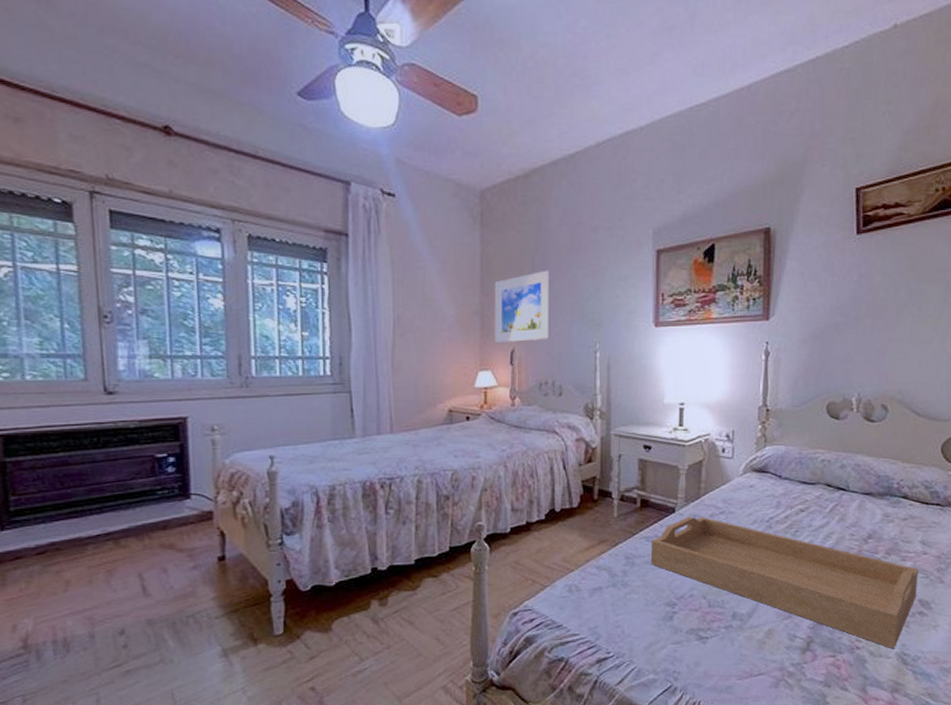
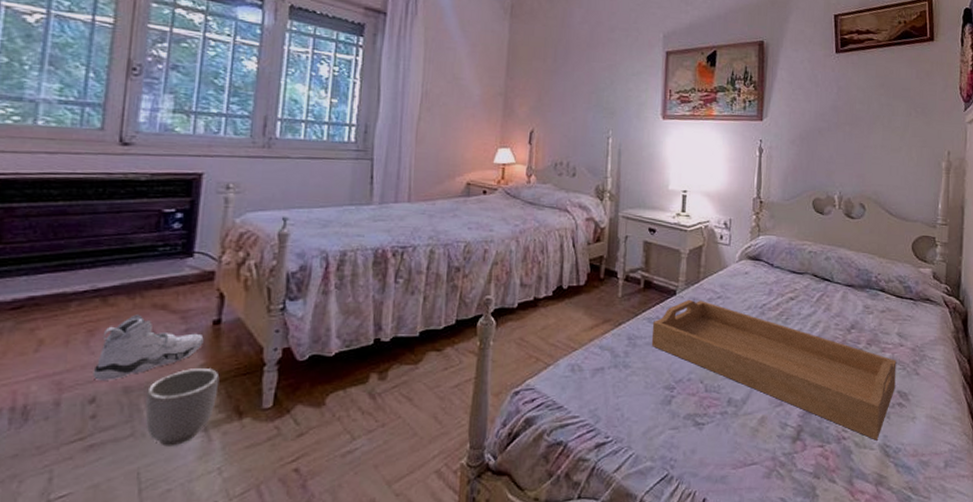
sneaker: none [118,554,212,615] -> present [92,314,204,380]
planter: none [168,600,232,671] -> present [145,367,220,446]
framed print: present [494,270,550,344] -> none [515,60,571,124]

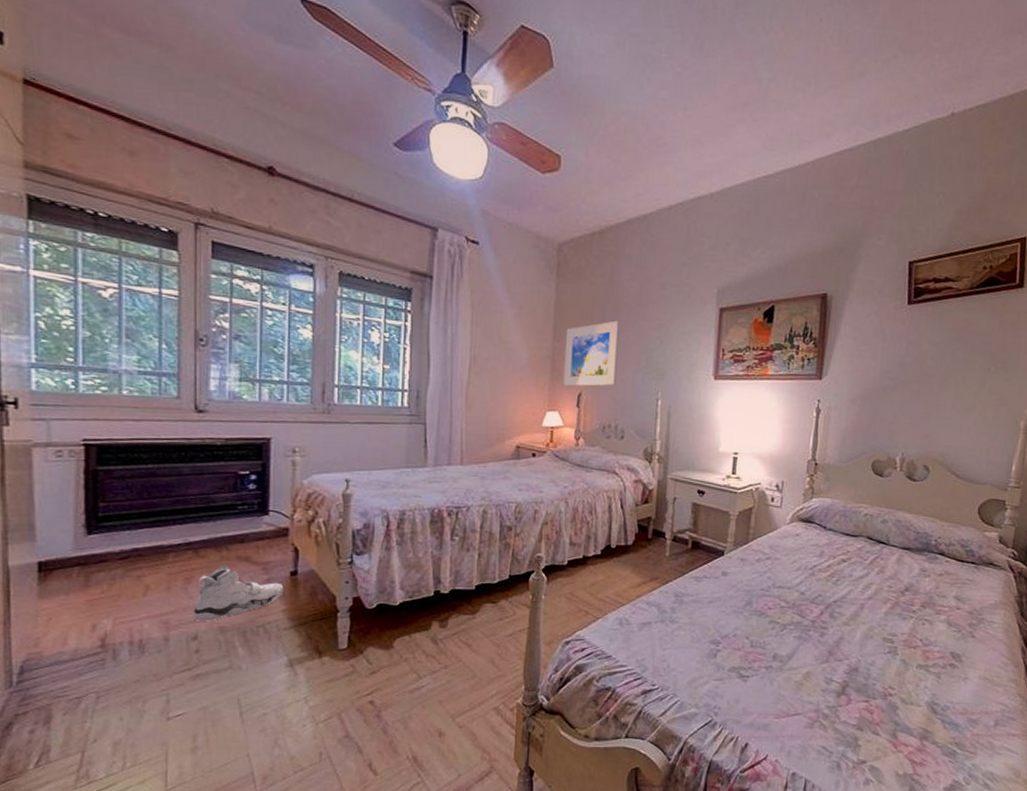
planter: present [145,367,220,446] -> none [239,612,300,678]
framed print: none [515,60,571,124] -> present [563,320,620,387]
serving tray: present [651,299,897,440] -> none [698,559,952,698]

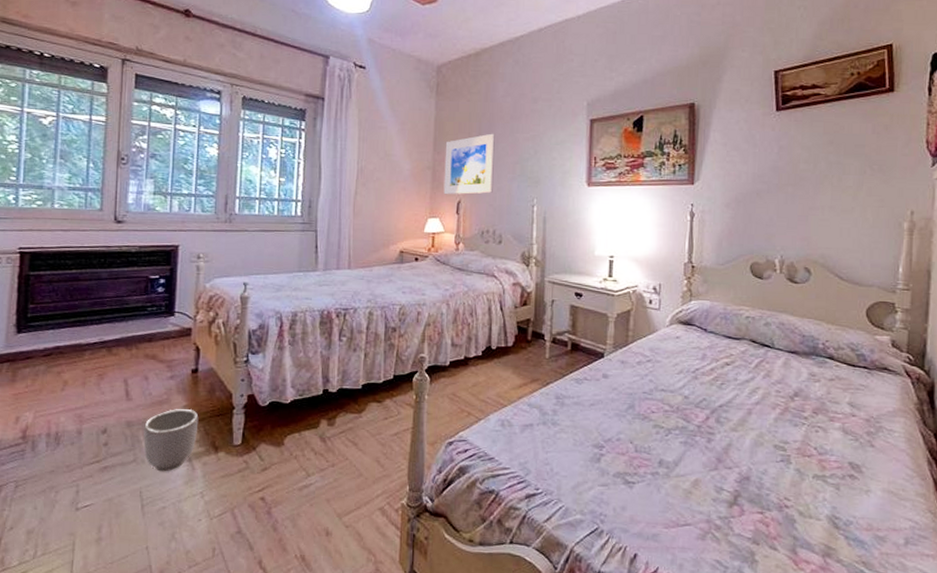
sneaker: present [193,565,284,621] -> none [104,363,185,416]
planter: none [239,612,300,678] -> present [143,408,199,472]

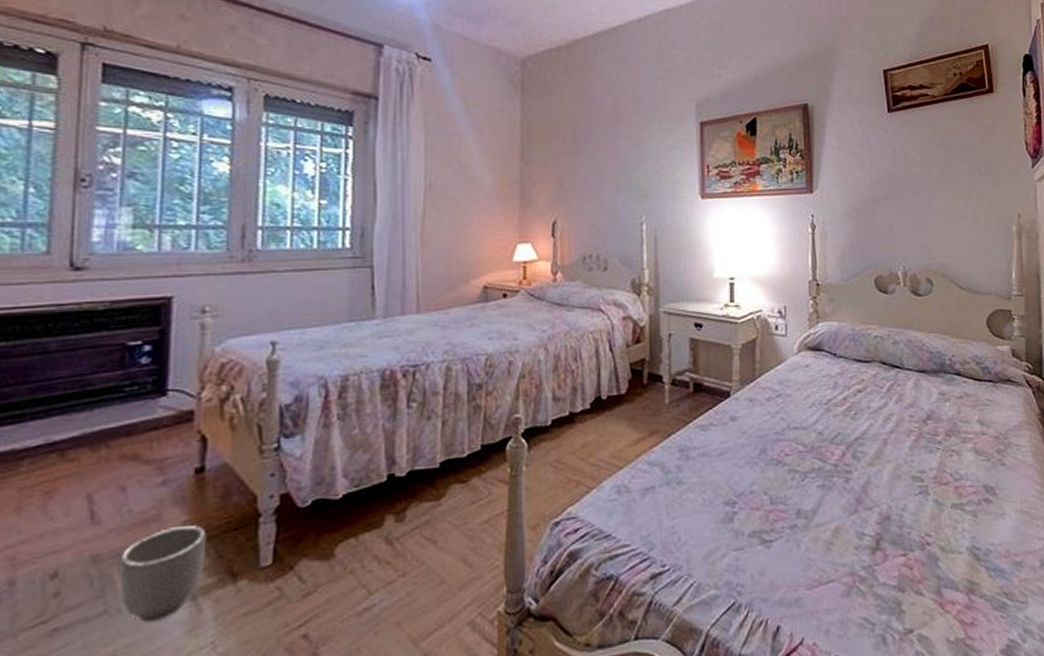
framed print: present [443,133,495,195] -> none [535,139,594,215]

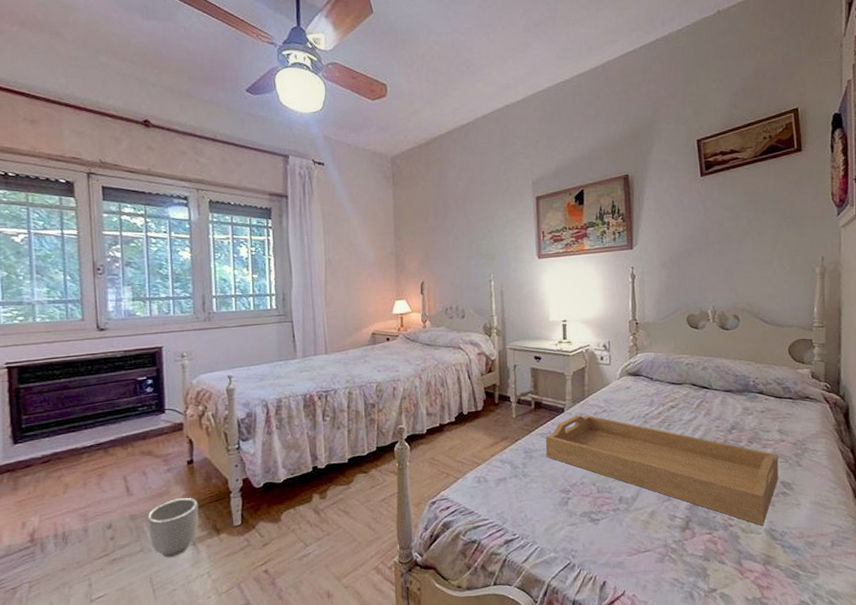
serving tray: none [706,400,980,543] -> present [545,415,779,526]

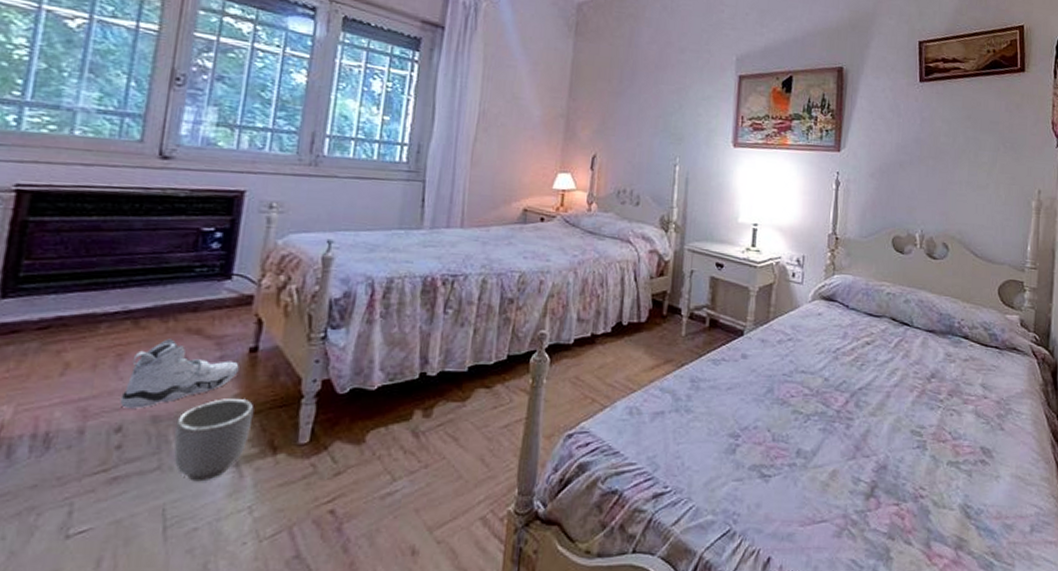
sneaker: none [106,460,183,512] -> present [120,339,239,409]
serving tray: present [545,415,779,526] -> none [715,340,980,500]

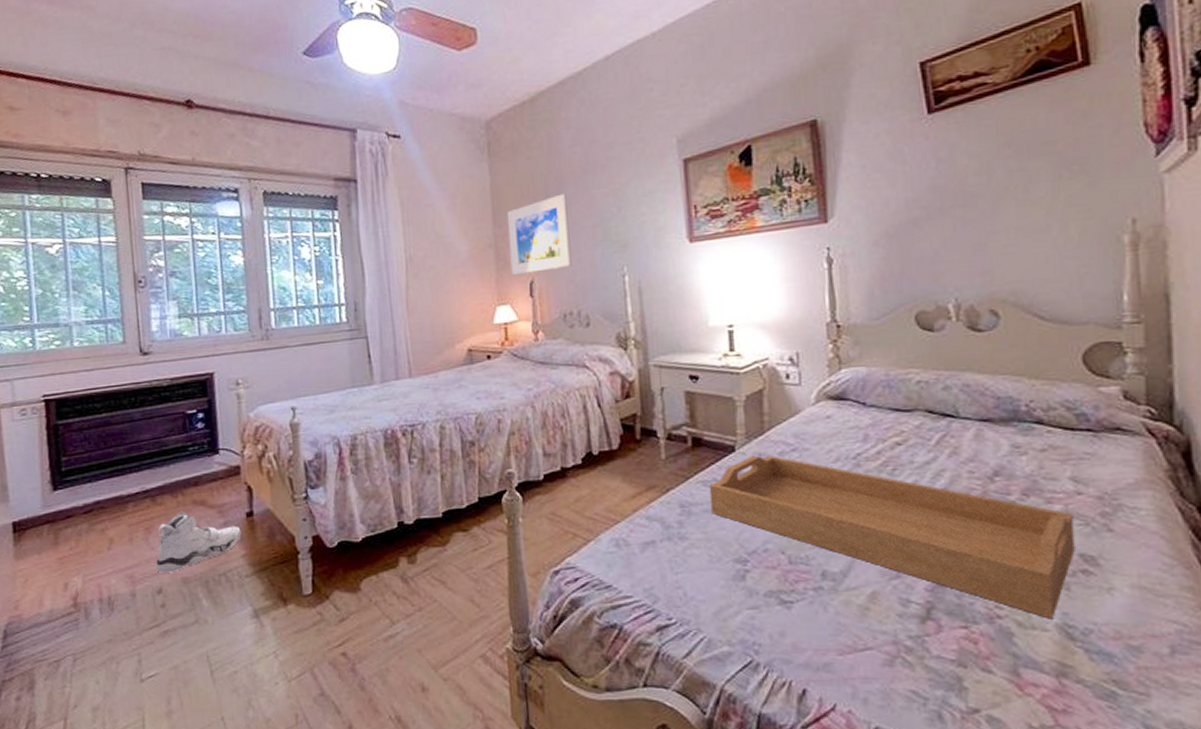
planter: present [173,397,255,482] -> none [202,557,262,632]
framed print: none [577,82,638,149] -> present [506,193,572,276]
serving tray: none [715,340,980,500] -> present [708,455,1075,619]

